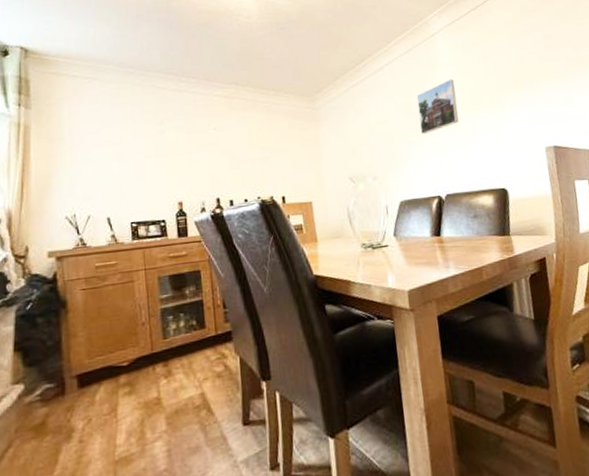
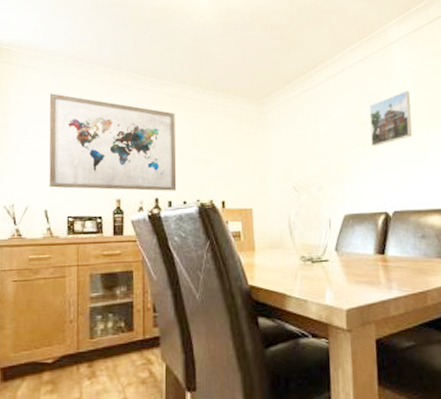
wall art: none [102,101,237,196] -> present [48,93,177,191]

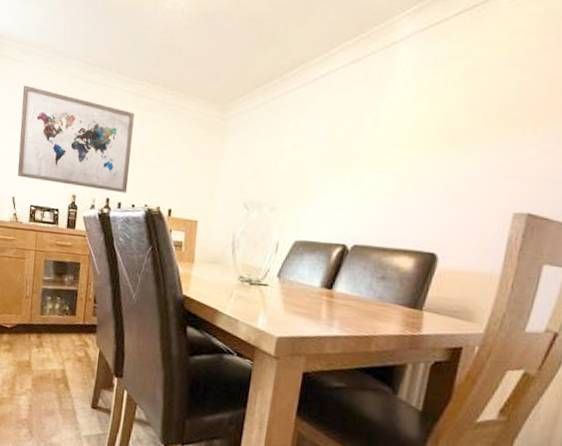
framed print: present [369,91,412,147] -> none [342,104,407,169]

